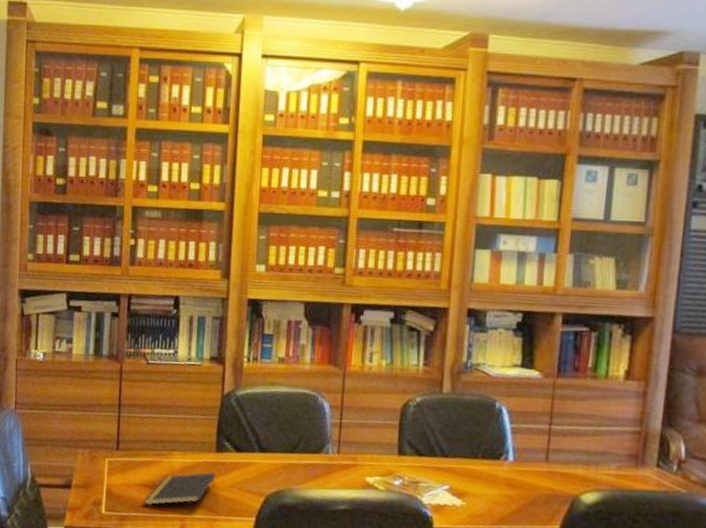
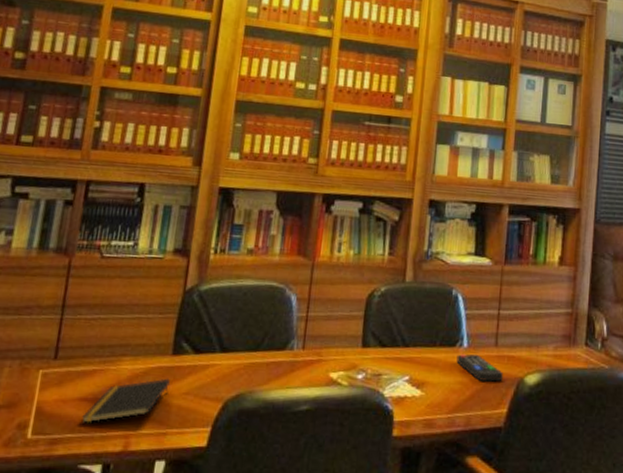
remote control: none [501,467,555,498] -> present [456,354,503,382]

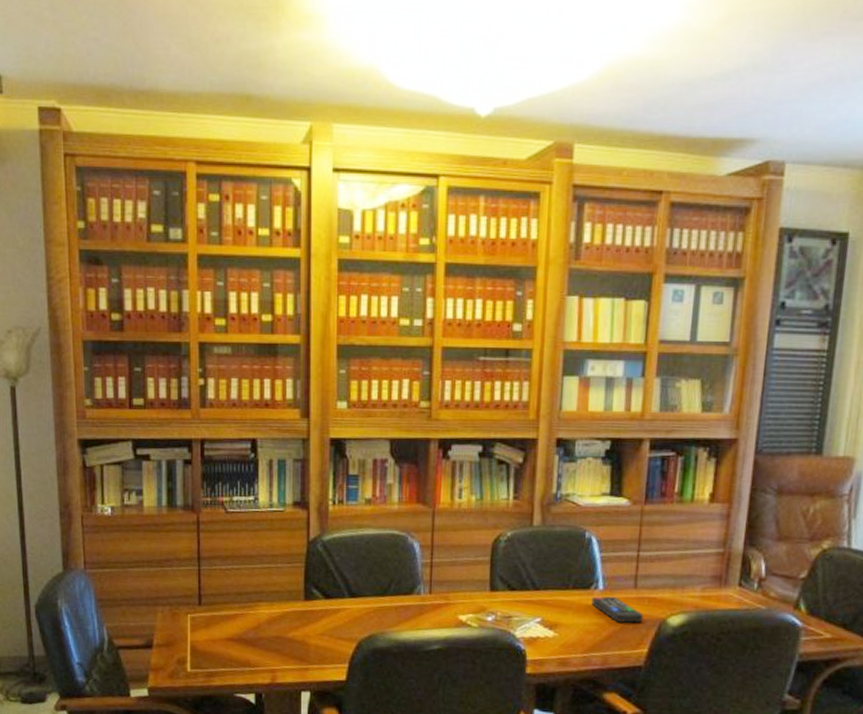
notepad: present [82,378,170,424] -> none [231,621,305,660]

